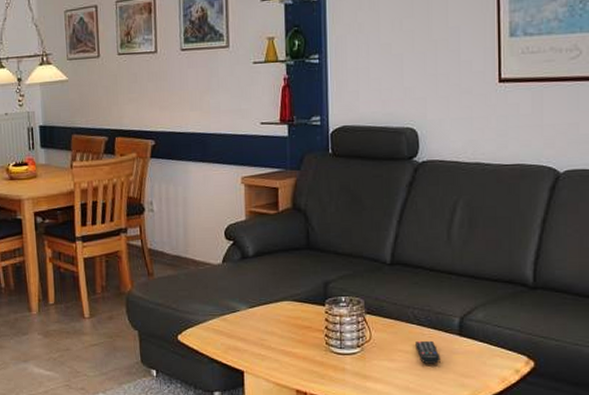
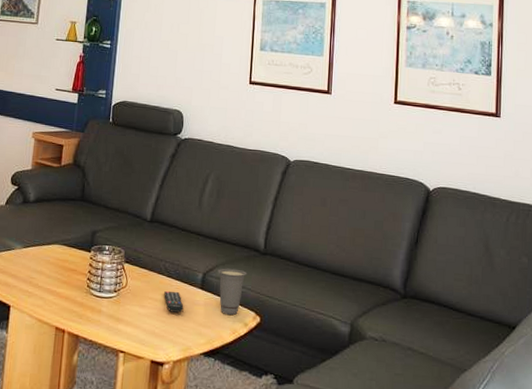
cup: none [478,309,515,361] -> present [218,268,248,315]

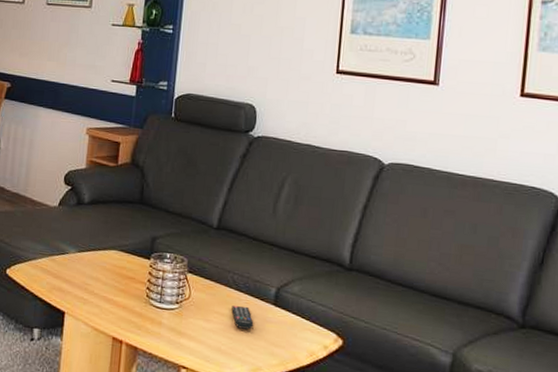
cup: present [218,268,248,315] -> none [294,283,329,336]

